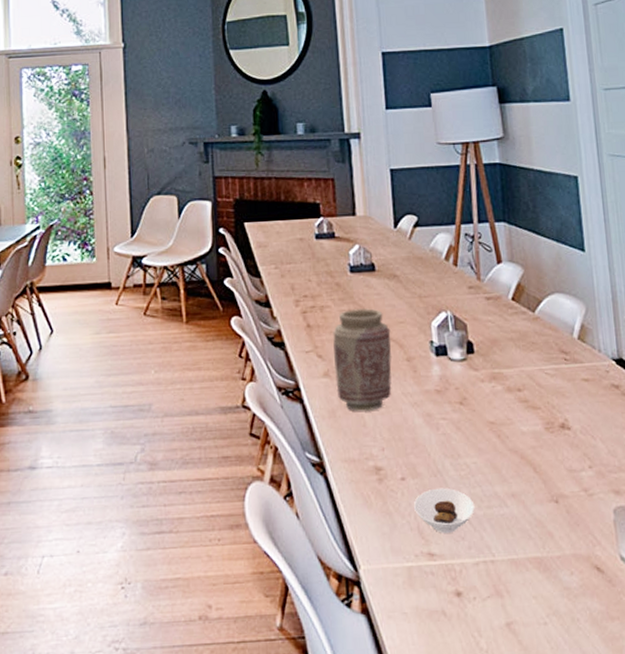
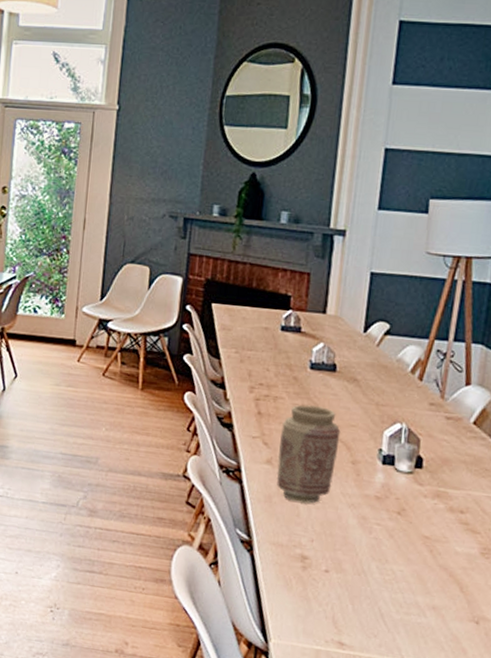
saucer: present [414,488,475,533] -> none [333,586,393,629]

